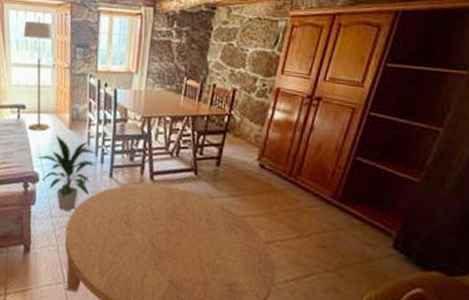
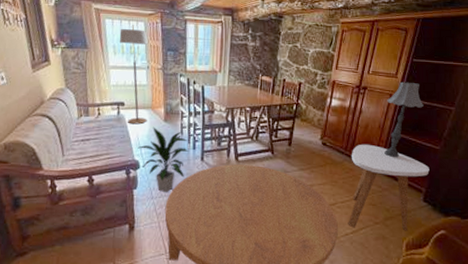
side table: none [288,168,404,285] -> present [348,144,430,231]
table lamp: none [342,92,399,190] -> present [384,81,424,158]

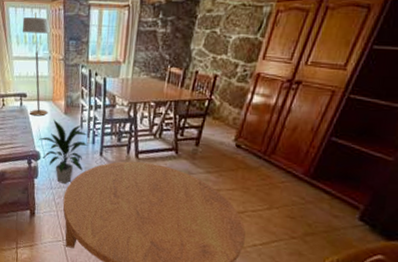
side table: present [348,144,430,231] -> none [257,148,374,251]
table lamp: present [384,81,424,158] -> none [314,75,379,168]

